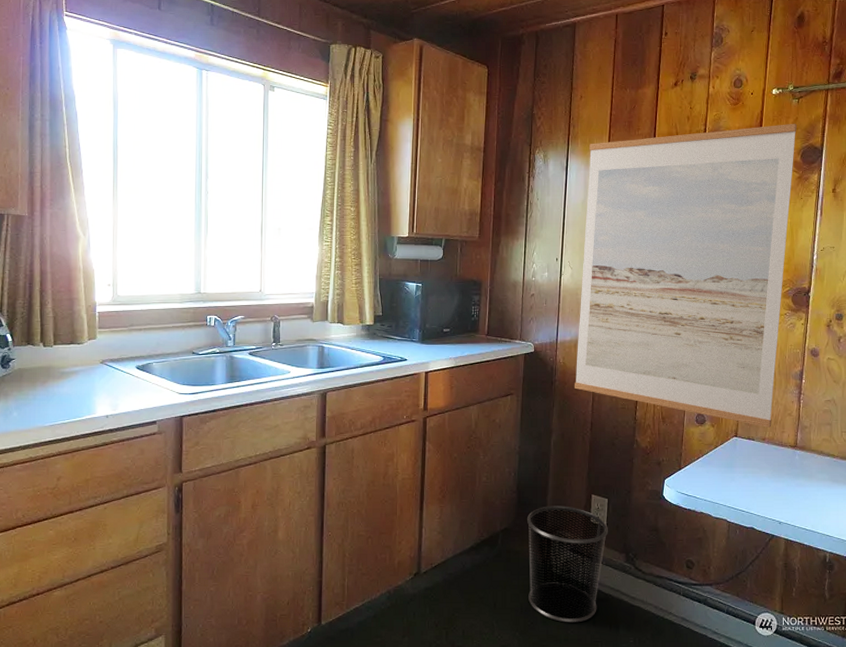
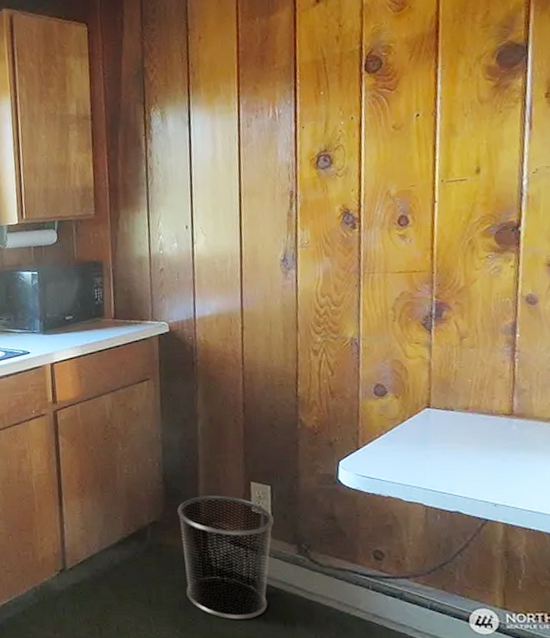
wall art: present [574,123,797,428] -> none [214,19,489,395]

